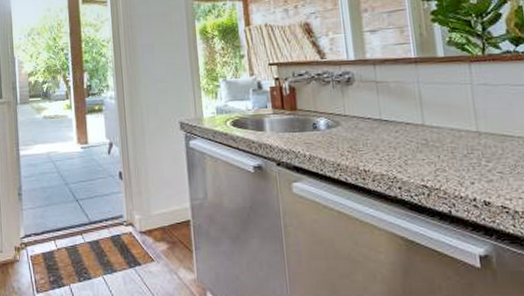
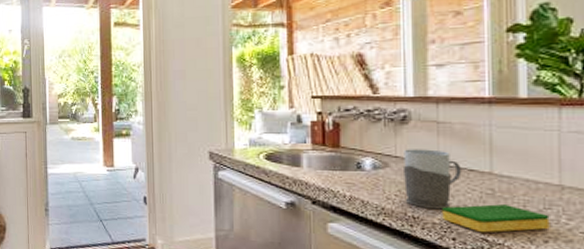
mug: none [351,106,400,162] -> present [402,149,462,210]
dish sponge: none [387,152,474,180] -> present [442,204,550,233]

